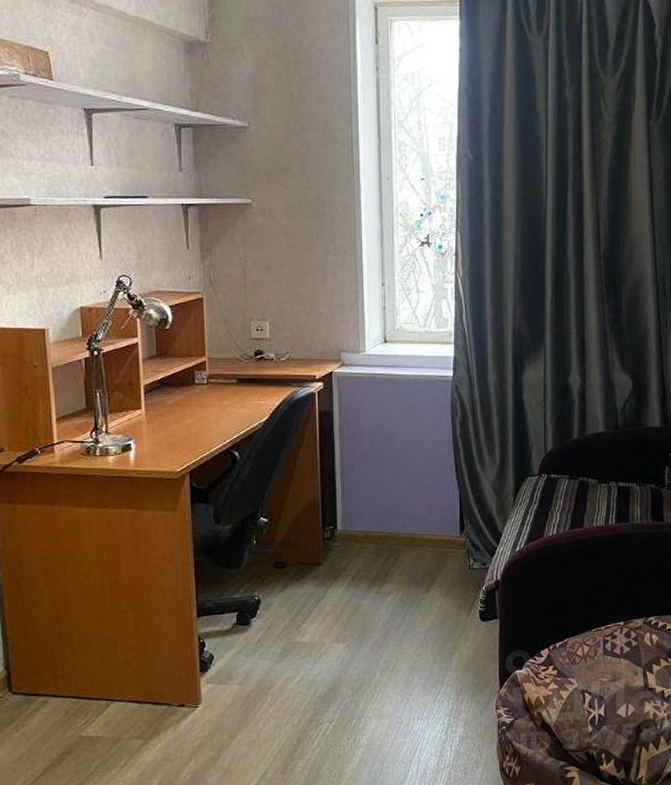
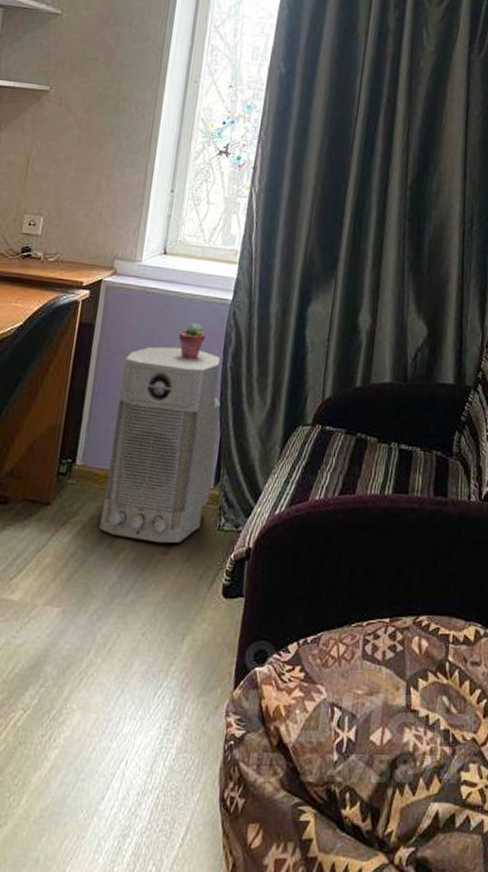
air purifier: none [365,422,458,585] -> present [99,346,221,544]
potted succulent: none [409,400,433,432] -> present [178,323,206,360]

